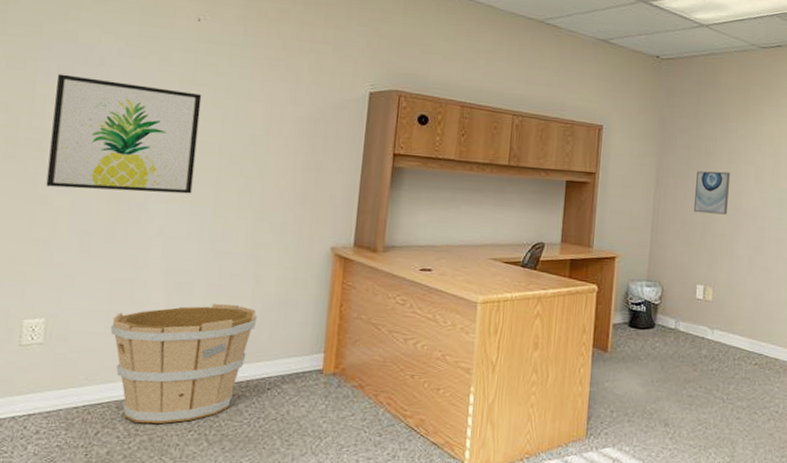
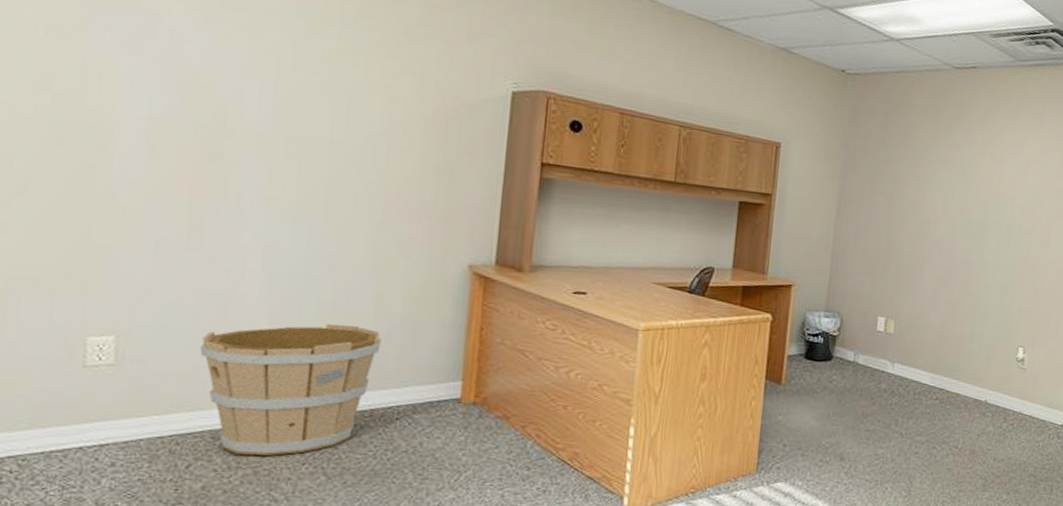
wall art: present [46,74,202,194] -> none [107,47,305,199]
wall art: present [693,171,731,215] -> none [876,197,918,245]

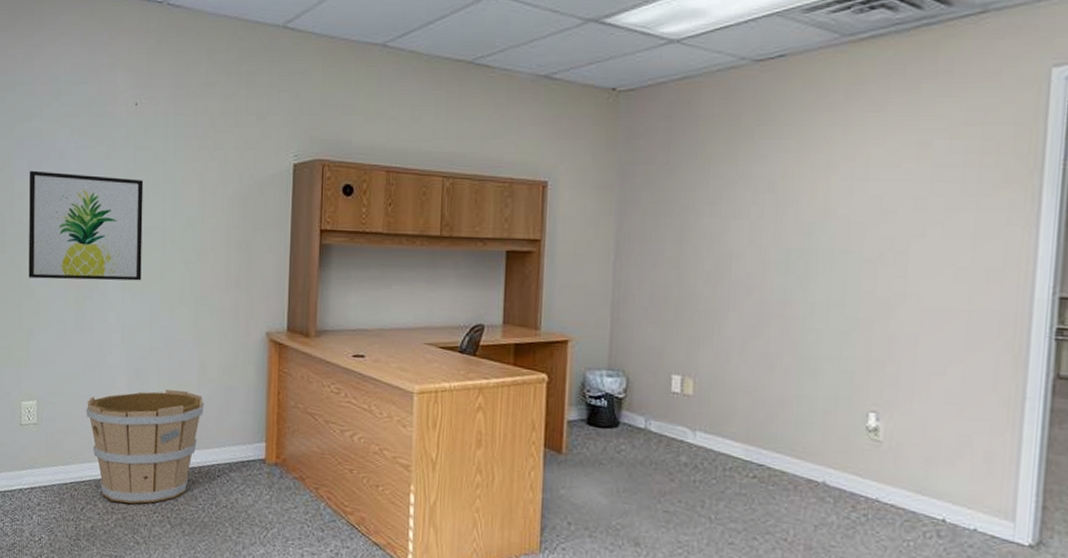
wall art: none [107,47,305,199] -> present [28,170,144,281]

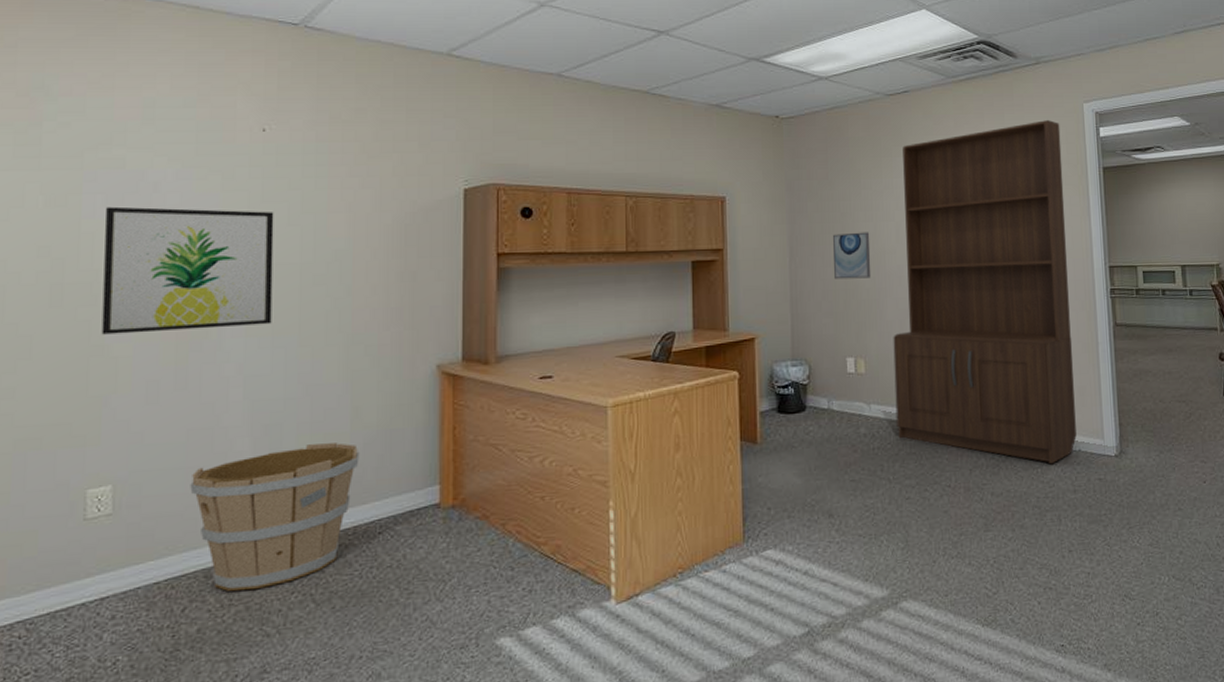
wall art: none [665,230,715,286] -> present [832,232,871,280]
bookshelf: none [725,92,1009,540] -> present [893,120,1077,464]

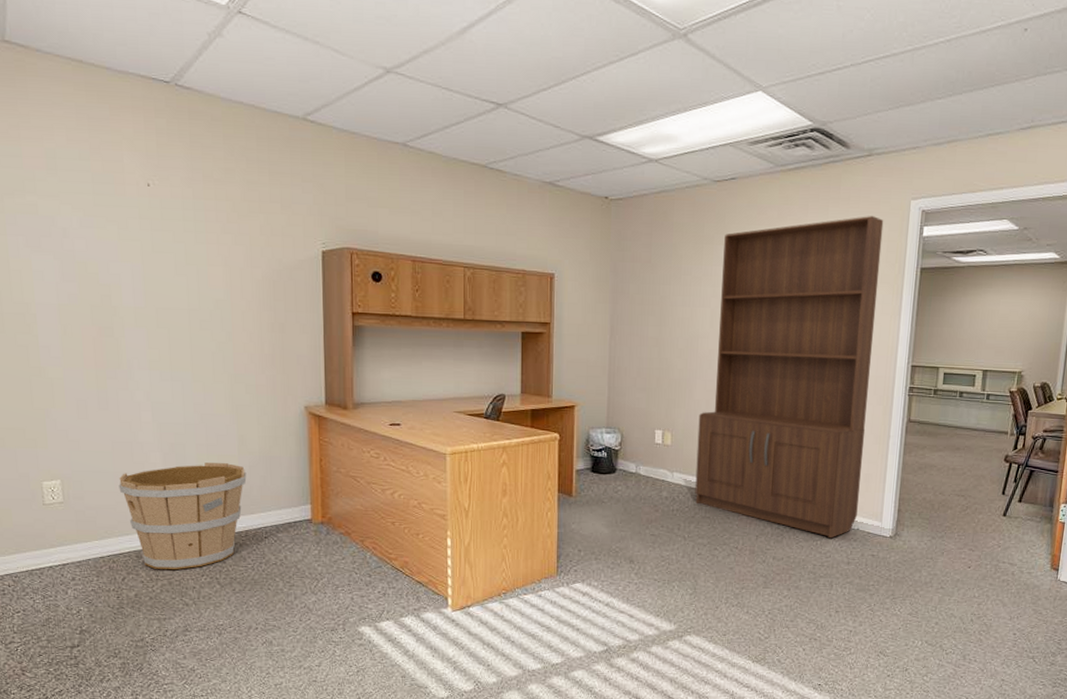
wall art: present [101,206,274,335] -> none [26,248,169,361]
wall art: present [832,232,871,280] -> none [649,315,686,360]

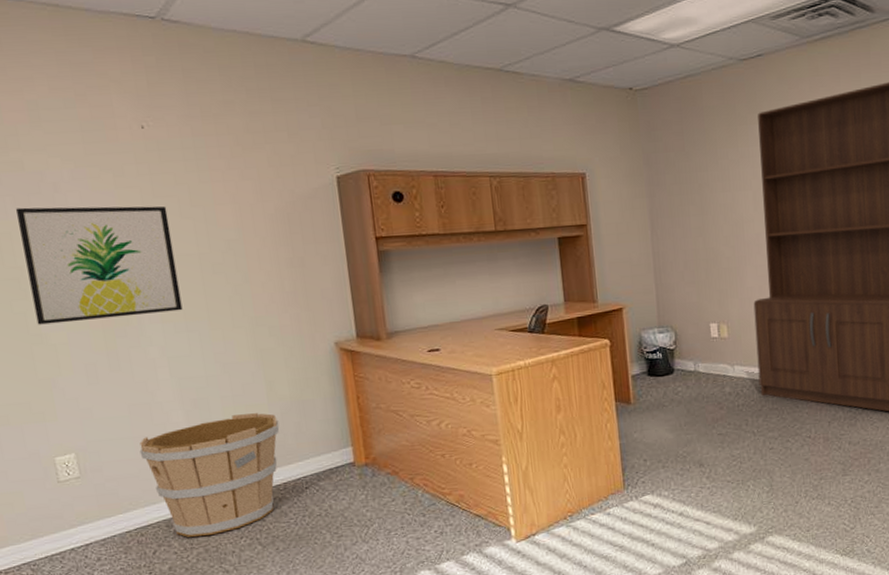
wall art: none [26,248,169,361] -> present [15,206,183,325]

